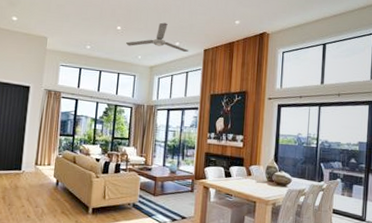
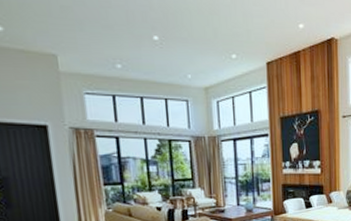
ceiling fan: present [126,22,189,53] -> none [169,28,249,68]

